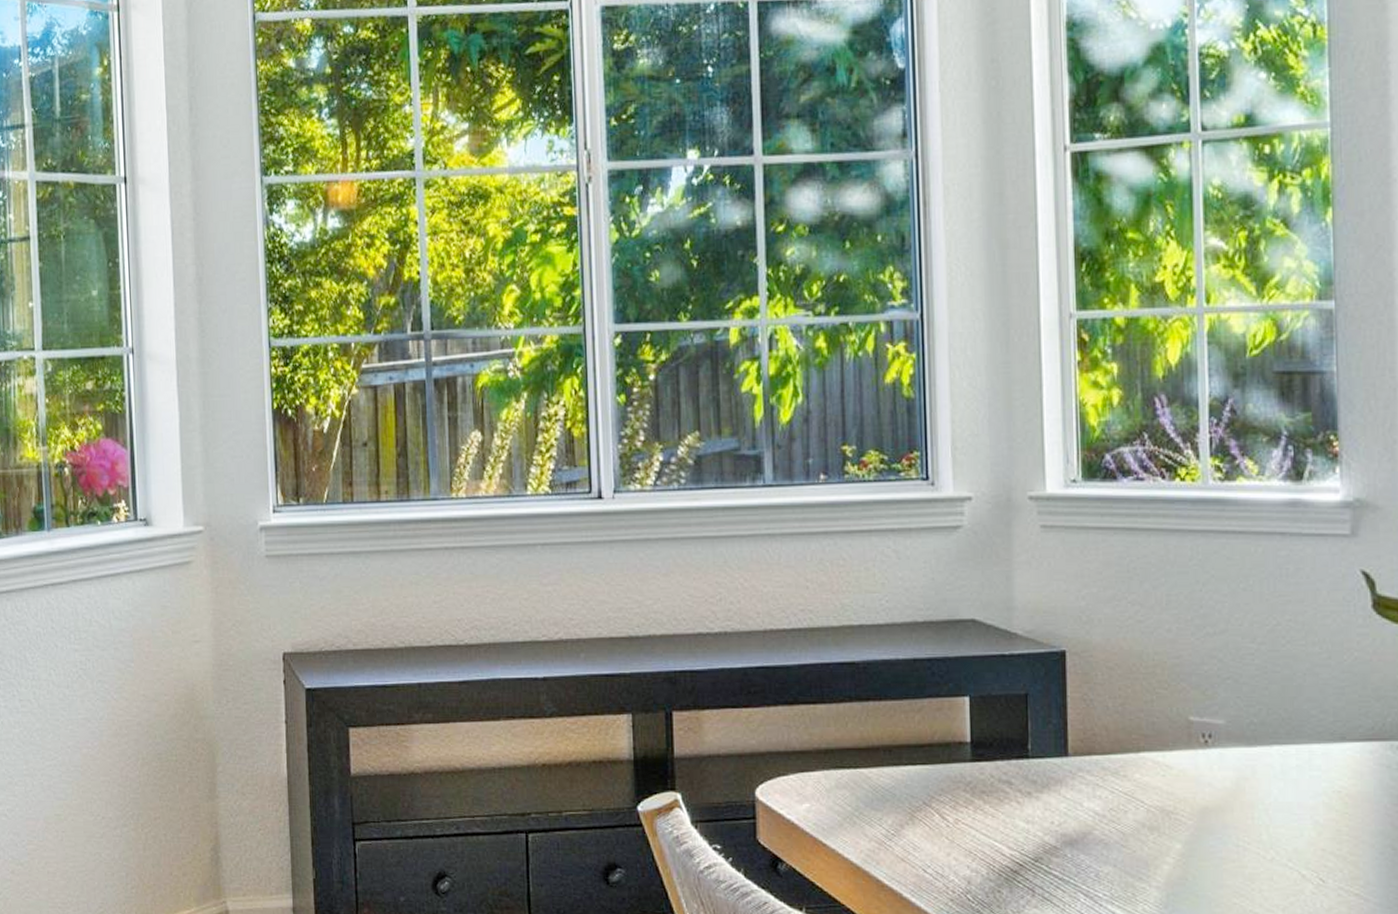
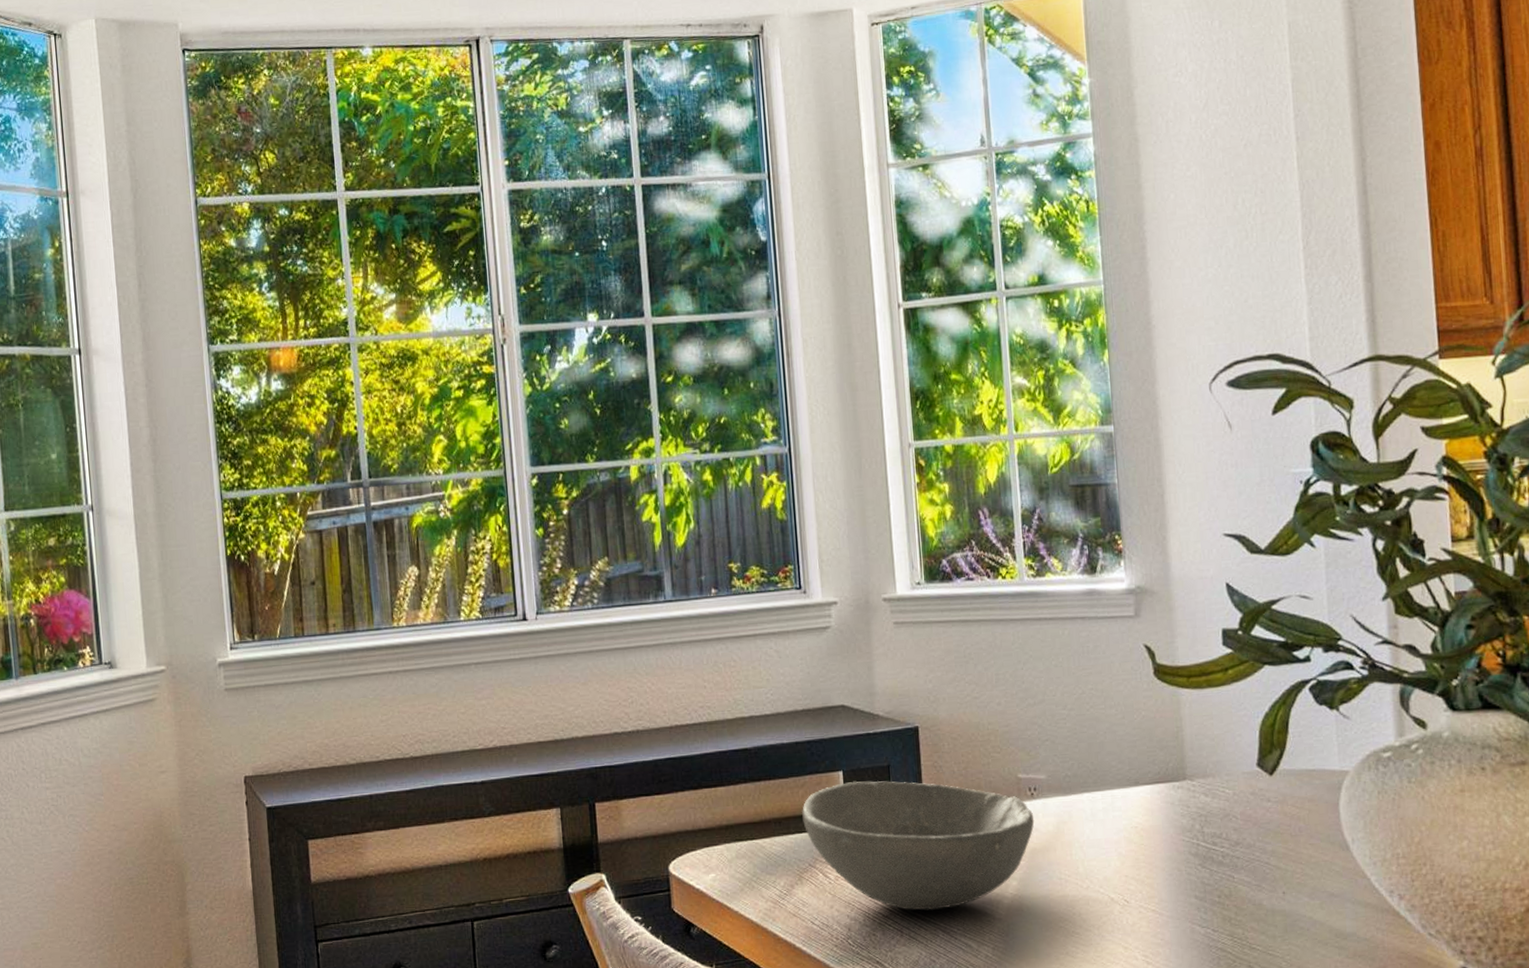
bowl: none [916,709,1208,869] -> present [801,781,1035,911]

